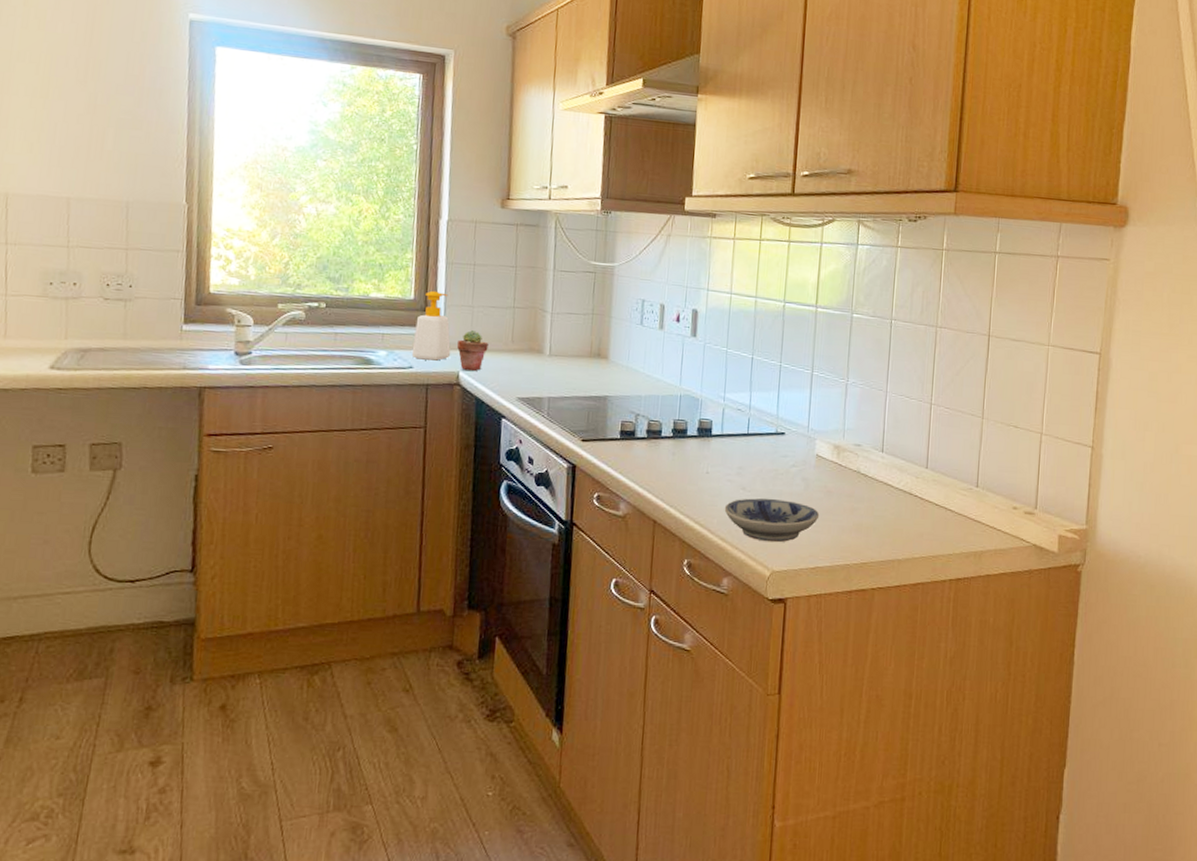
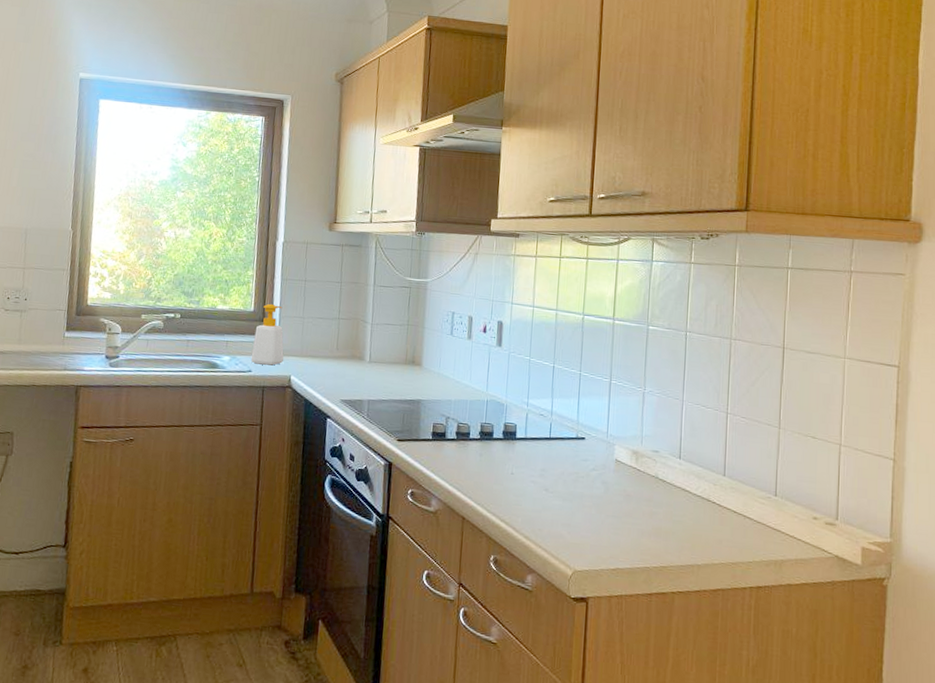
potted succulent: present [457,330,489,371] -> none [289,339,317,375]
bowl: present [724,498,820,543] -> none [528,499,620,543]

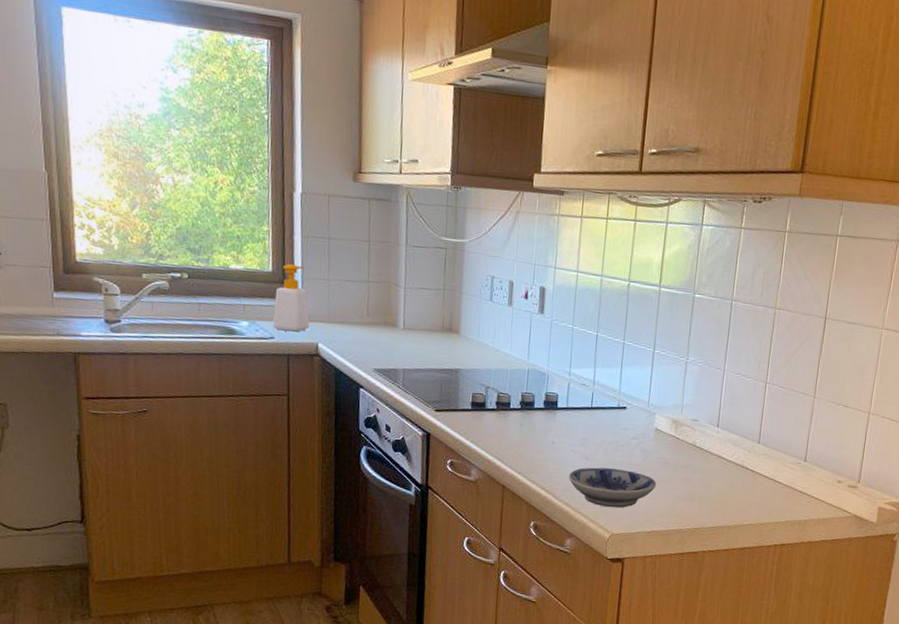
bowl: none [528,499,620,543] -> present [568,467,657,509]

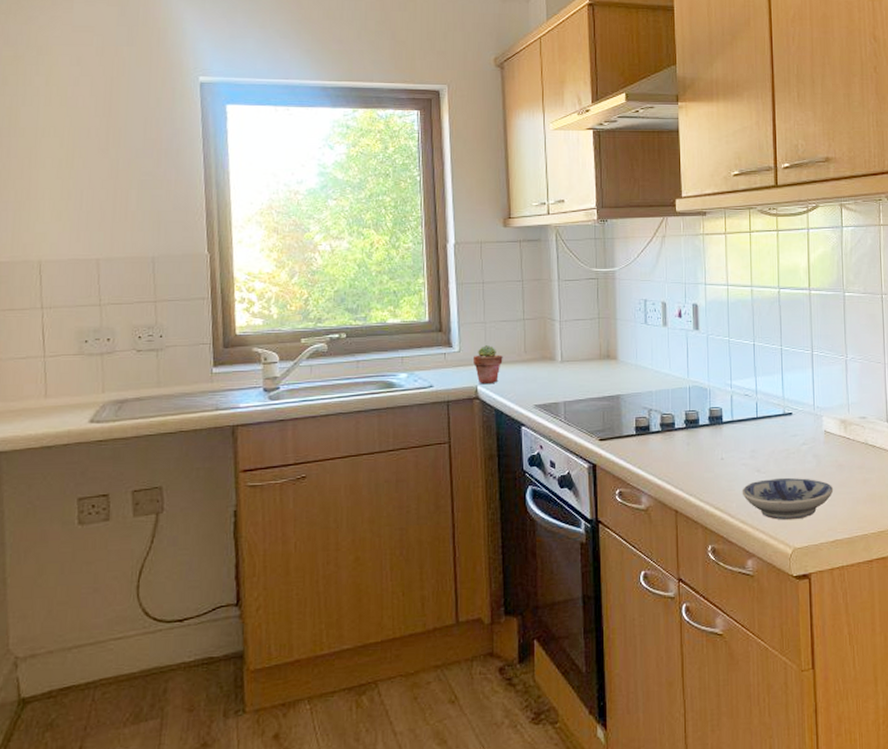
soap bottle: present [272,263,310,332] -> none [431,311,468,378]
potted succulent: none [315,303,345,342] -> present [474,345,503,384]

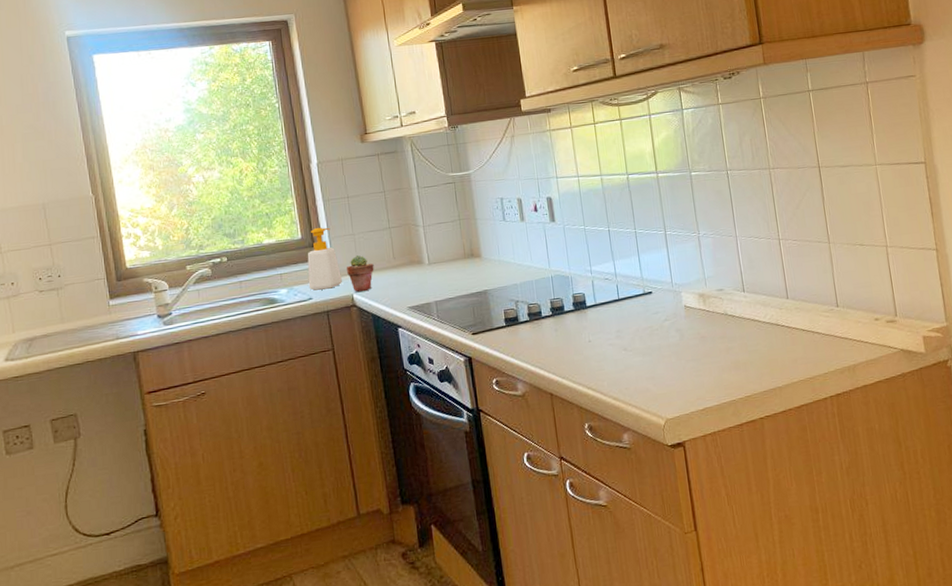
soap bottle: none [431,311,468,378] -> present [307,227,343,291]
bowl: present [742,477,834,521] -> none [611,352,699,394]

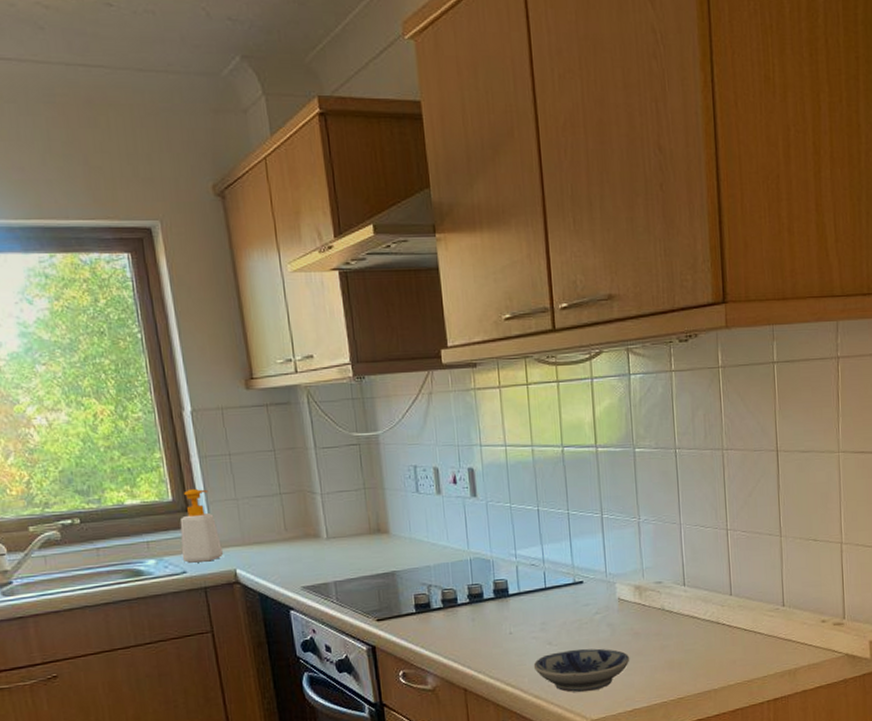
potted succulent: present [347,255,374,292] -> none [228,524,262,567]
bowl: none [611,352,699,394] -> present [533,648,630,693]

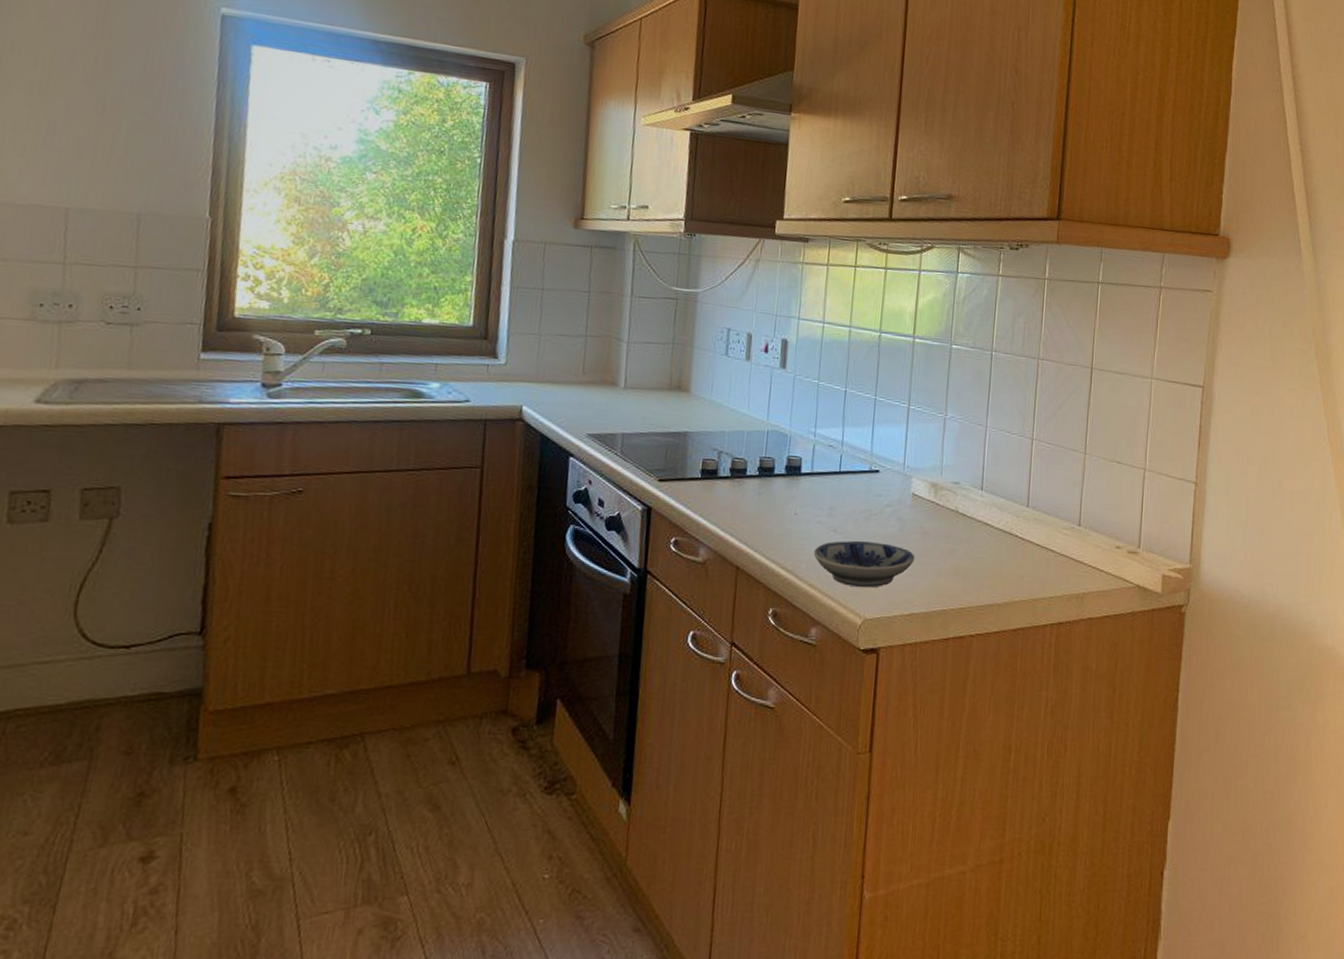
soap bottle: present [179,488,224,563] -> none [468,317,514,394]

